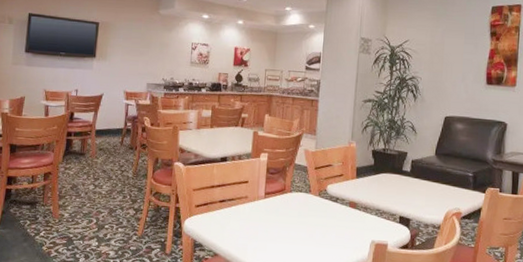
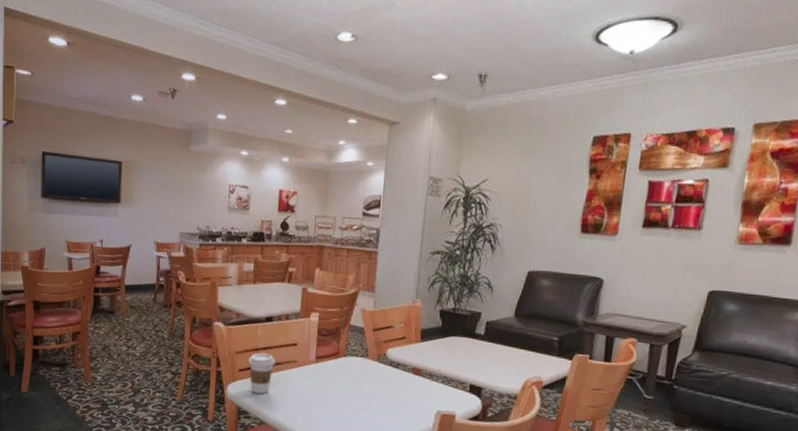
coffee cup: none [204,189,229,228] -> present [247,352,275,394]

